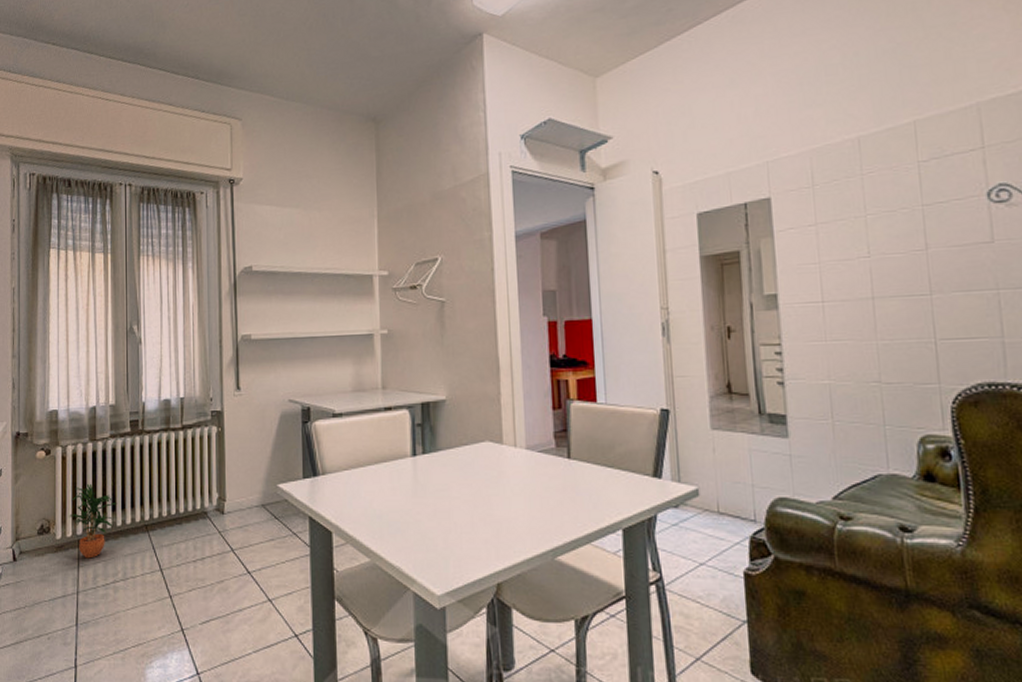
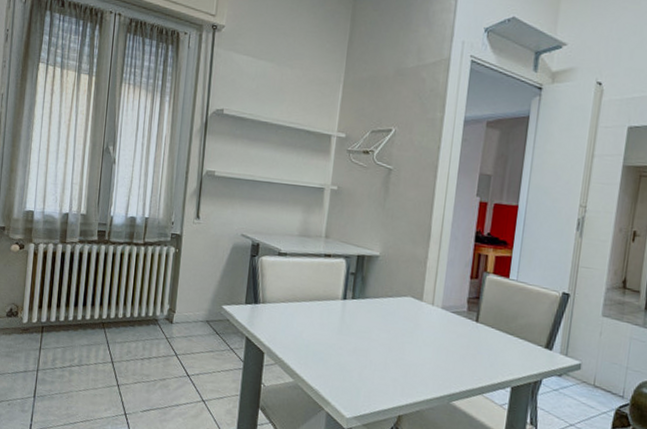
potted plant: present [69,483,118,559] -> none [36,279,80,344]

